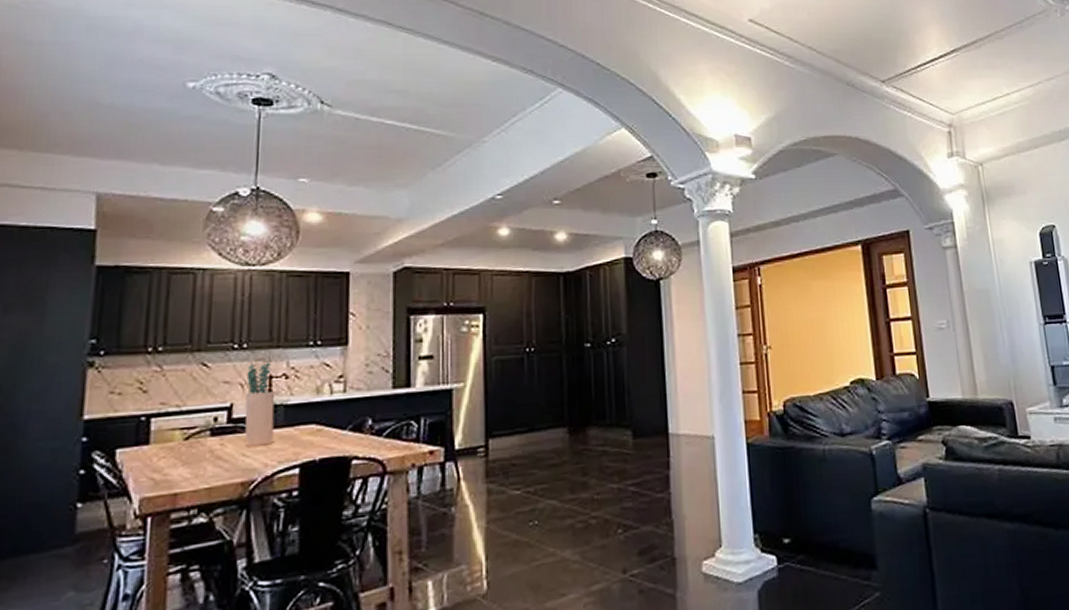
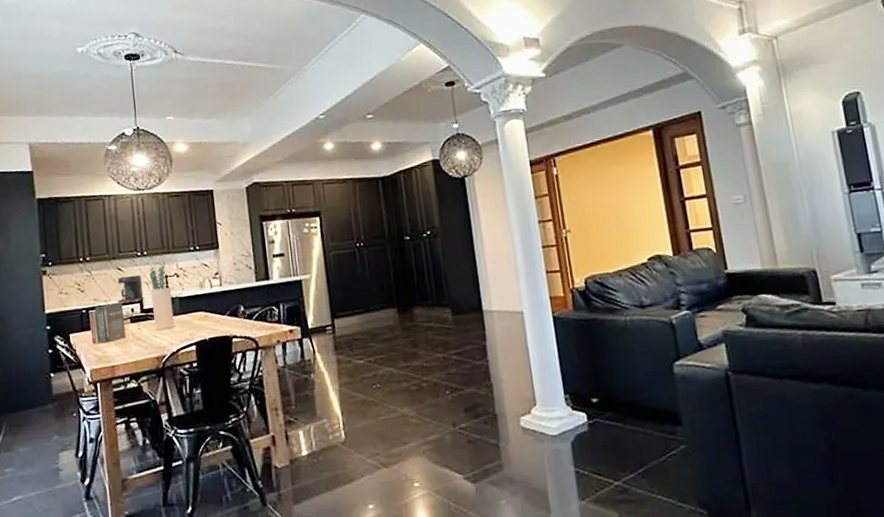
books: none [147,410,203,464] -> present [89,303,126,345]
coffee maker: none [195,373,235,410] -> present [117,274,144,304]

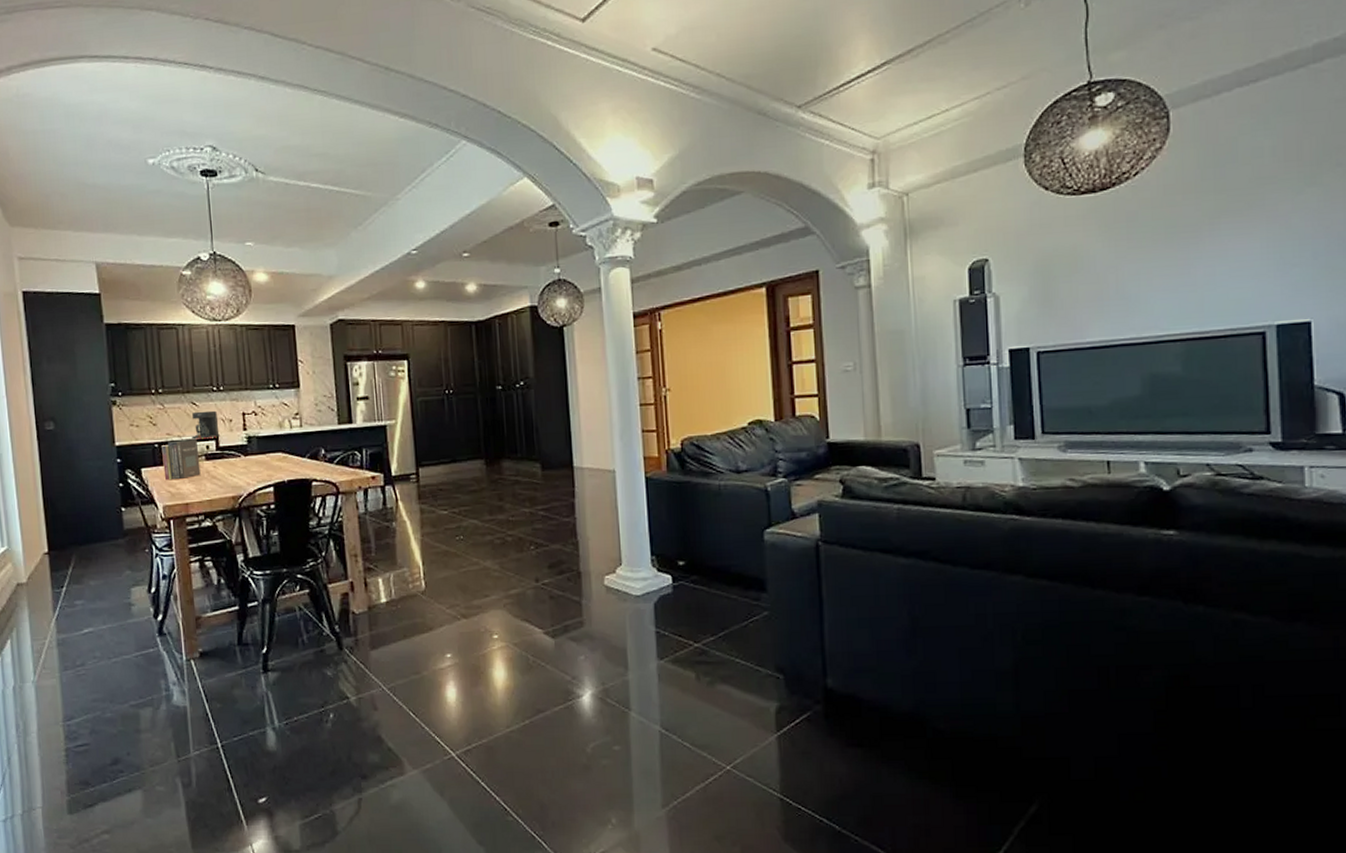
vase: present [149,260,175,331] -> none [226,397,252,470]

